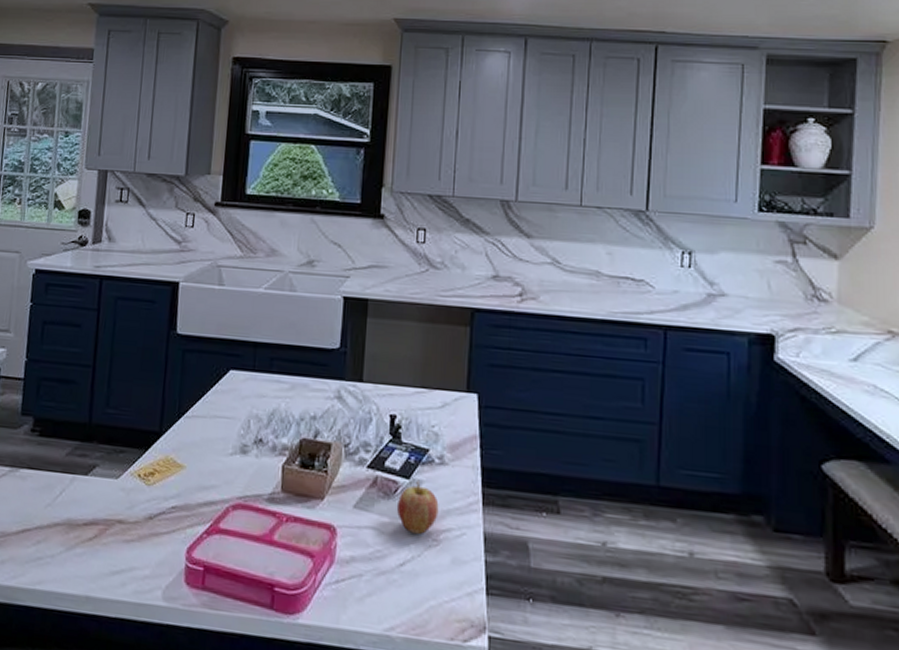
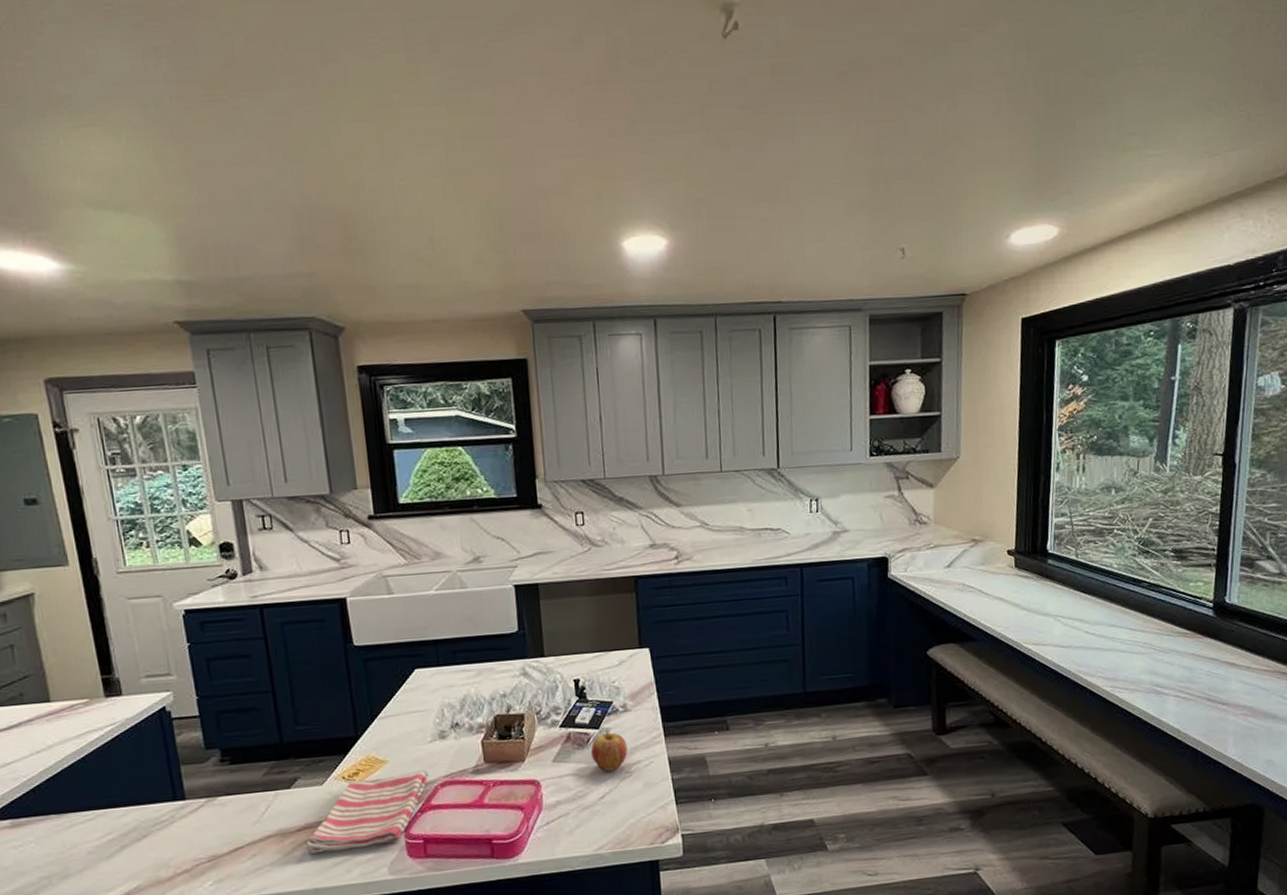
dish towel: none [89,480,223,563] -> present [305,771,430,855]

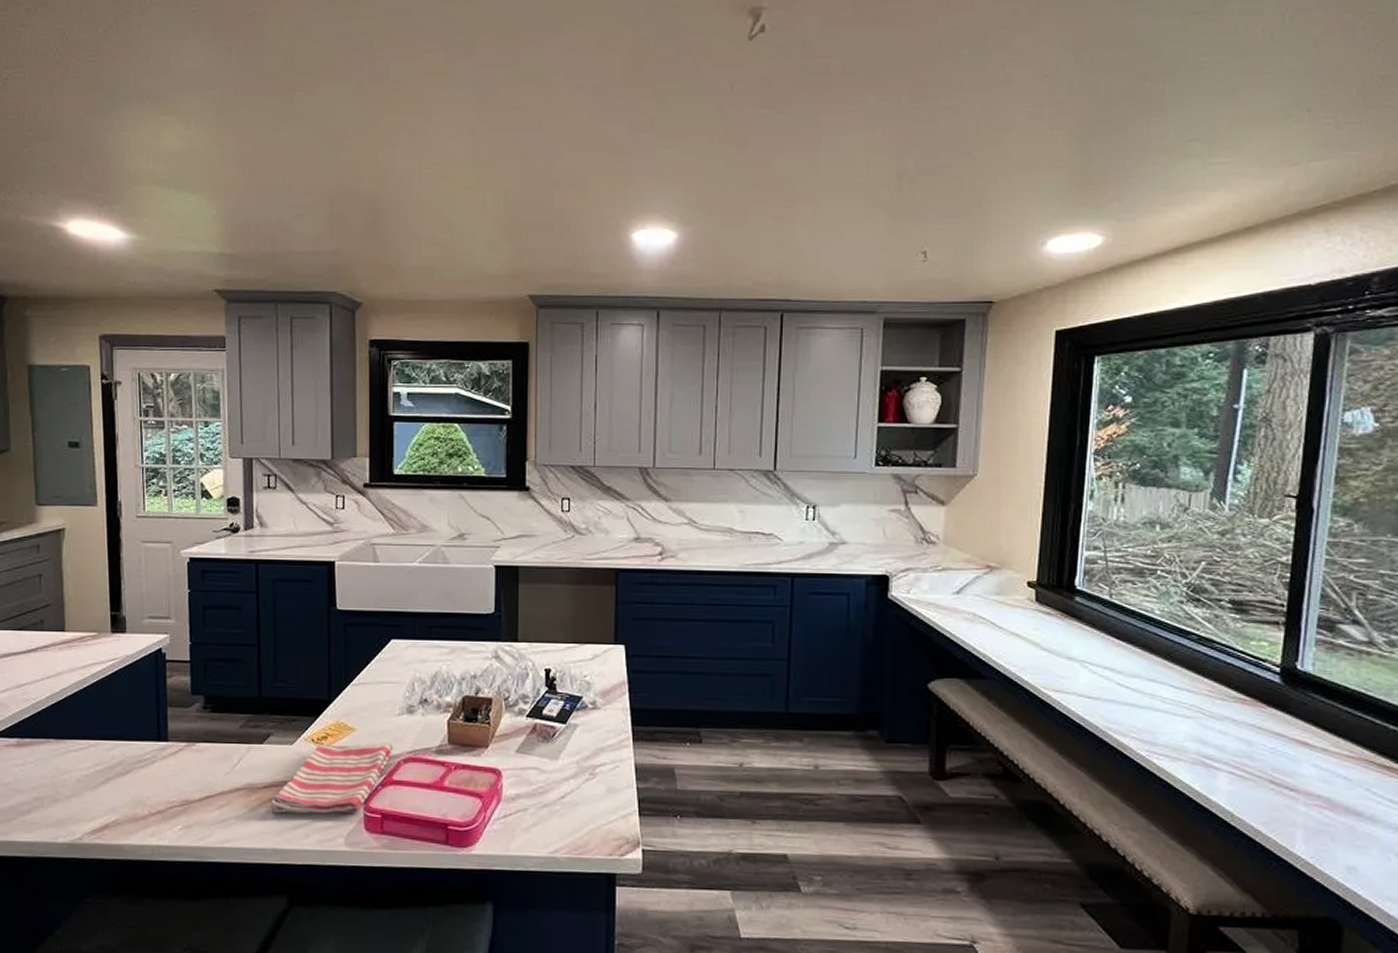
fruit: present [590,729,628,771] -> none [555,725,594,770]

